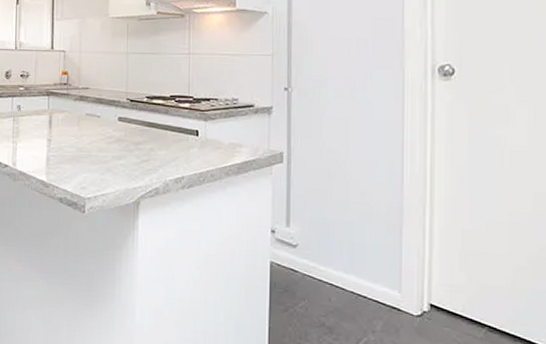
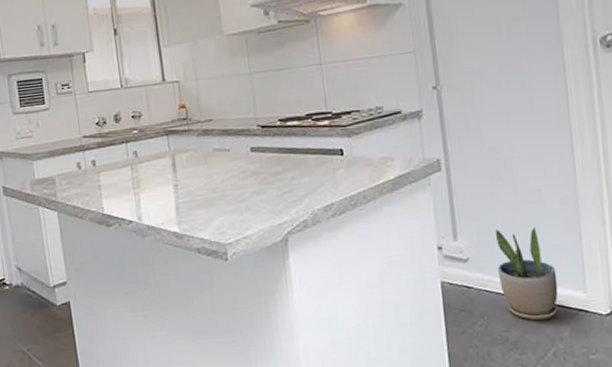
potted plant: none [322,223,376,312] -> present [495,228,558,321]

